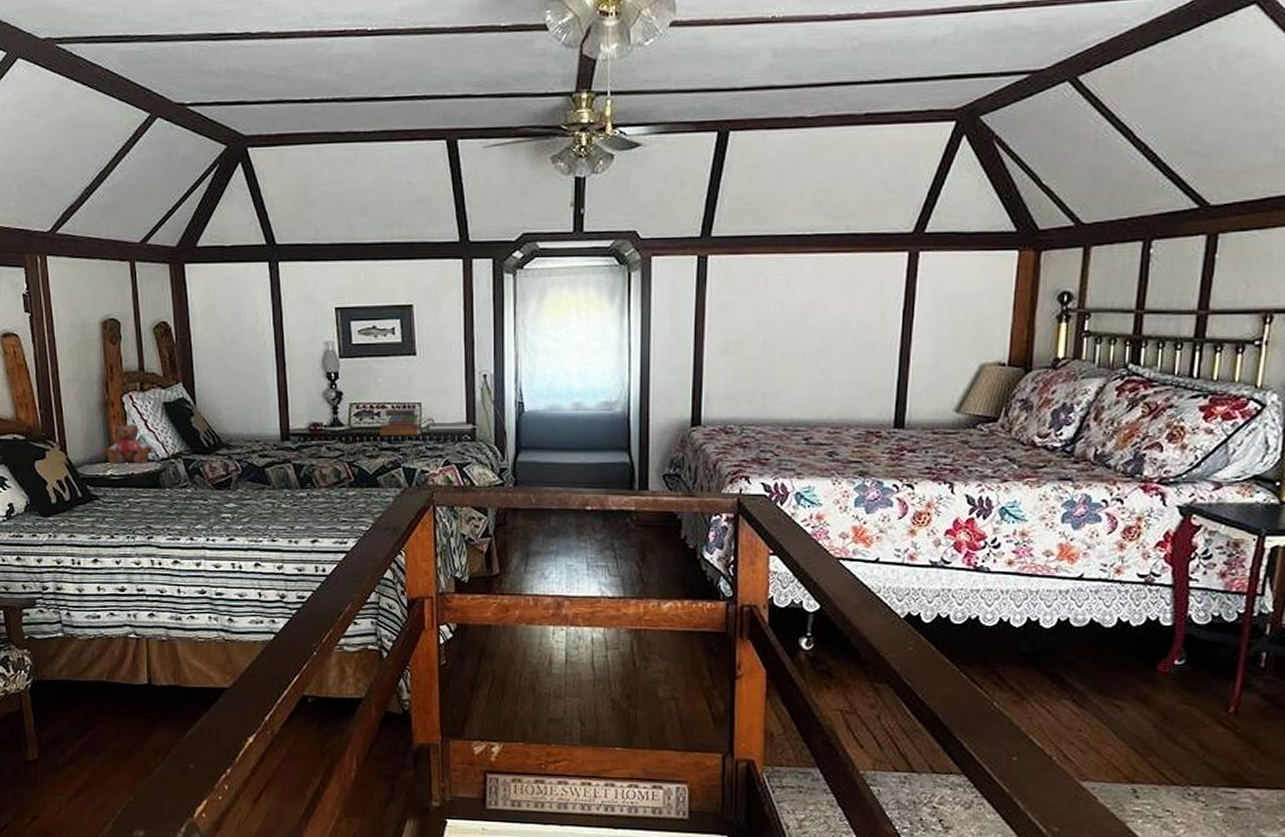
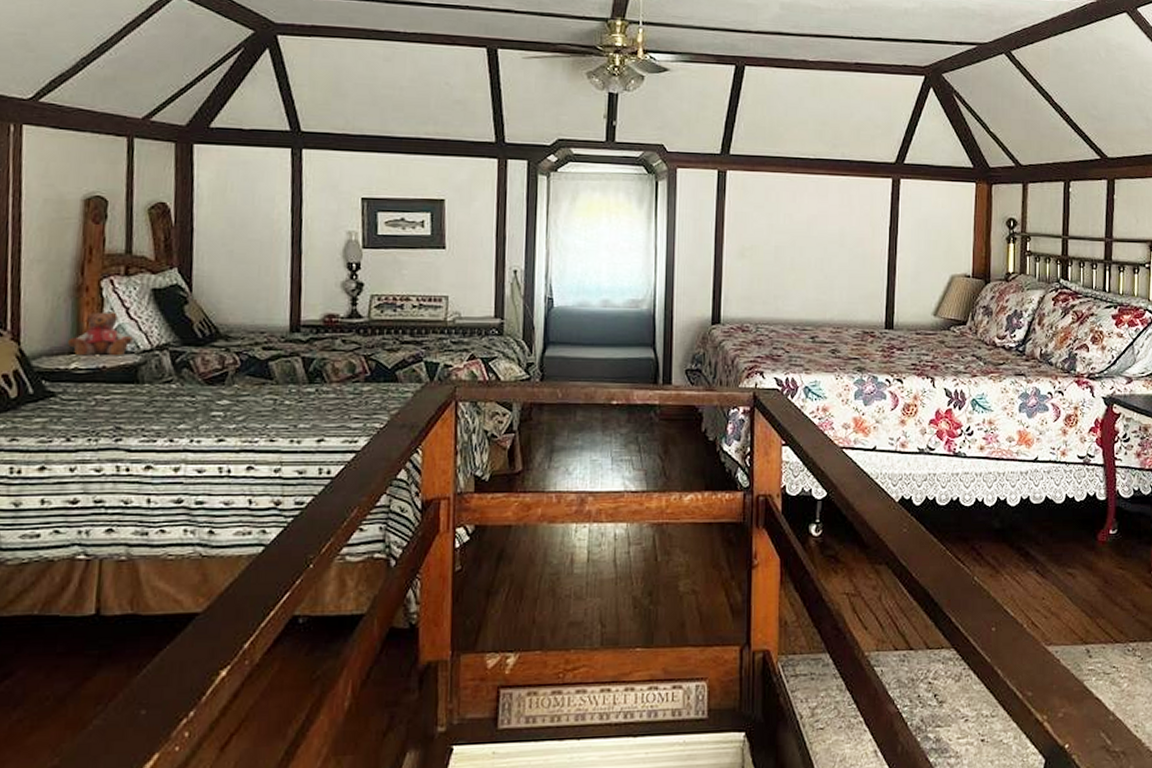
books: present [380,408,420,436] -> none [402,301,447,329]

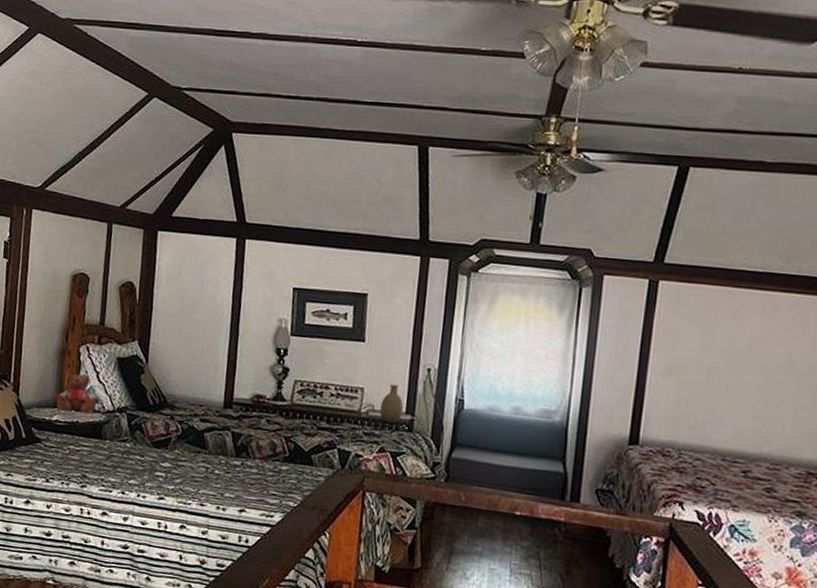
decorative vase: none [467,289,491,330] -> present [380,384,403,425]

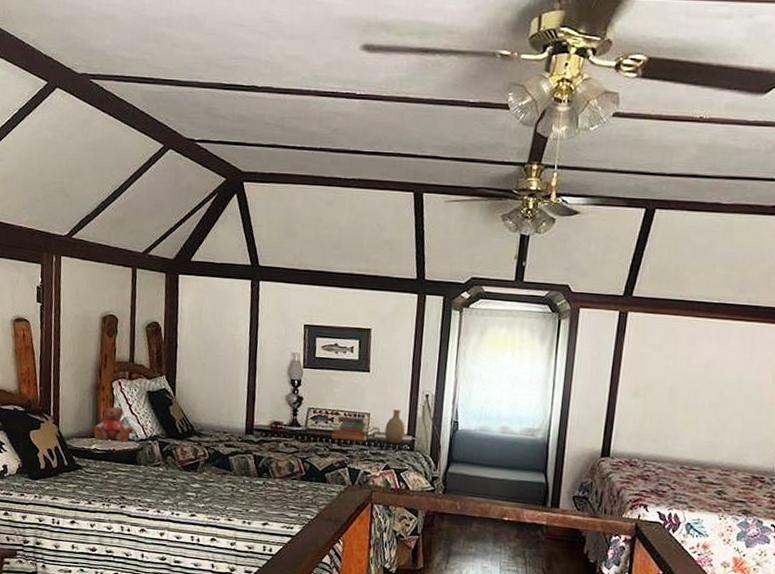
books: none [319,390,362,420] -> present [331,416,369,442]

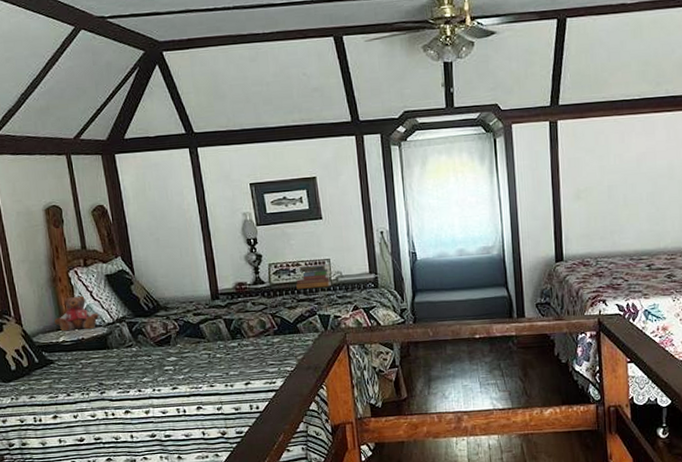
decorative vase: present [384,409,405,445] -> none [347,250,367,285]

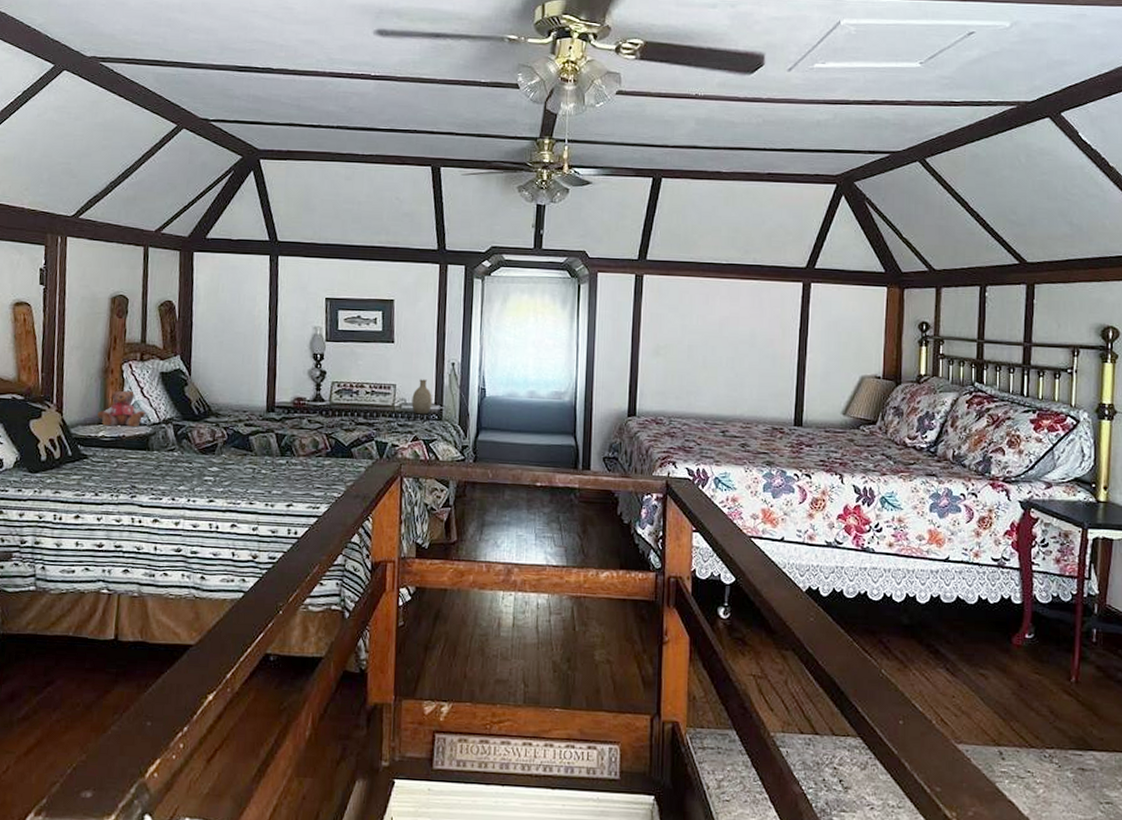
books: present [296,264,331,289] -> none [357,388,395,413]
decorative vase: none [347,250,367,285] -> present [411,379,432,415]

